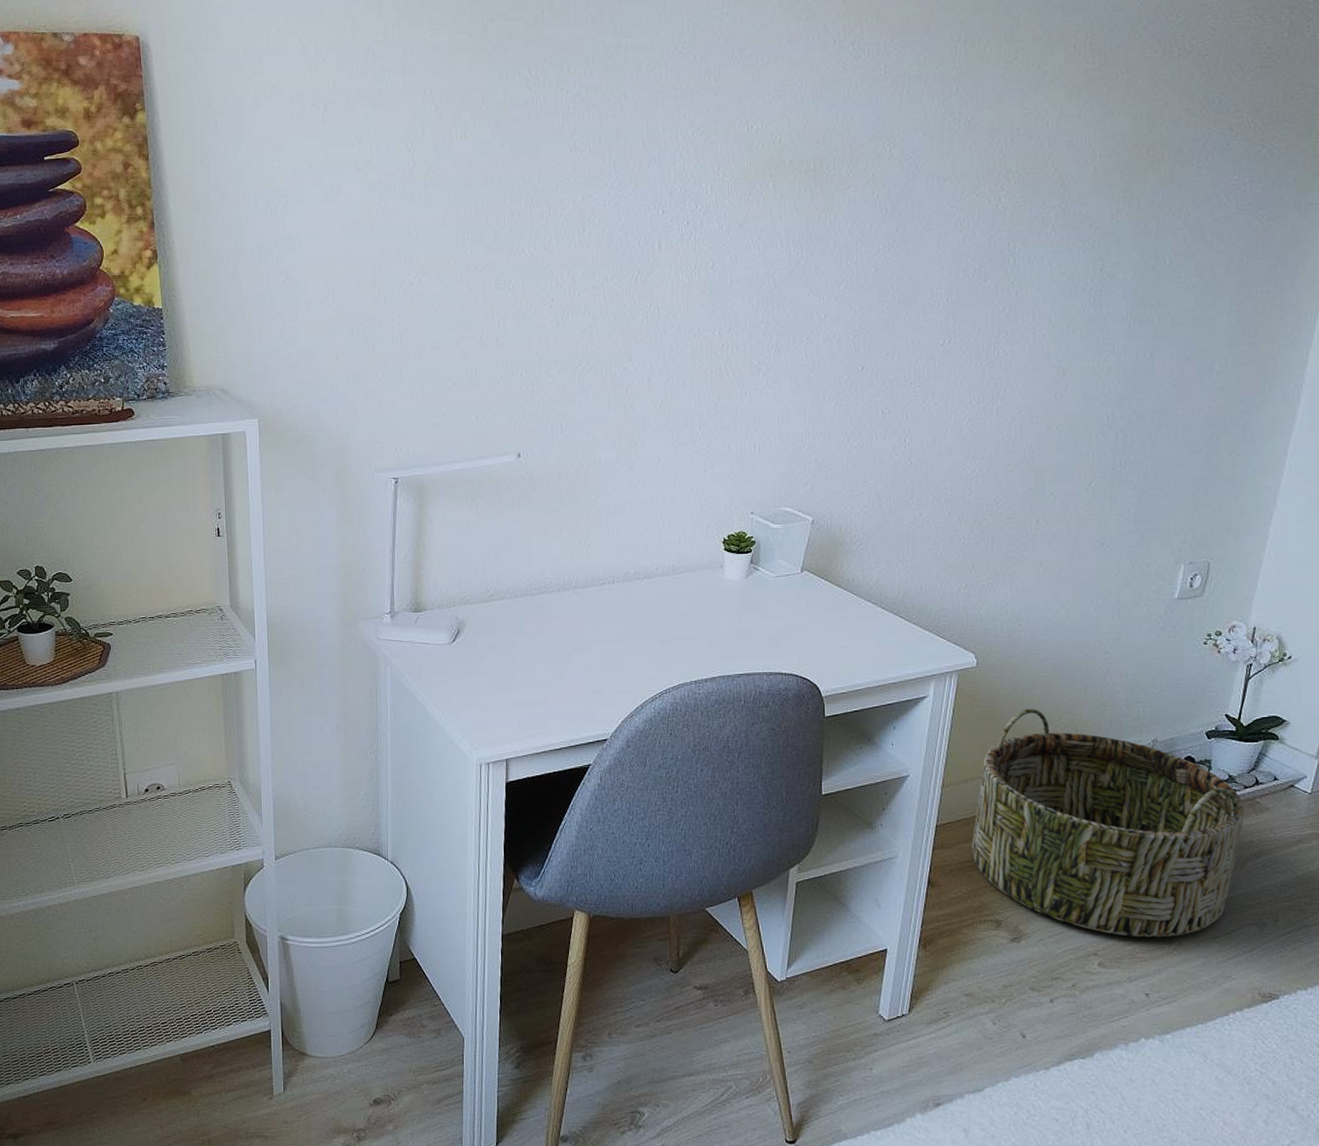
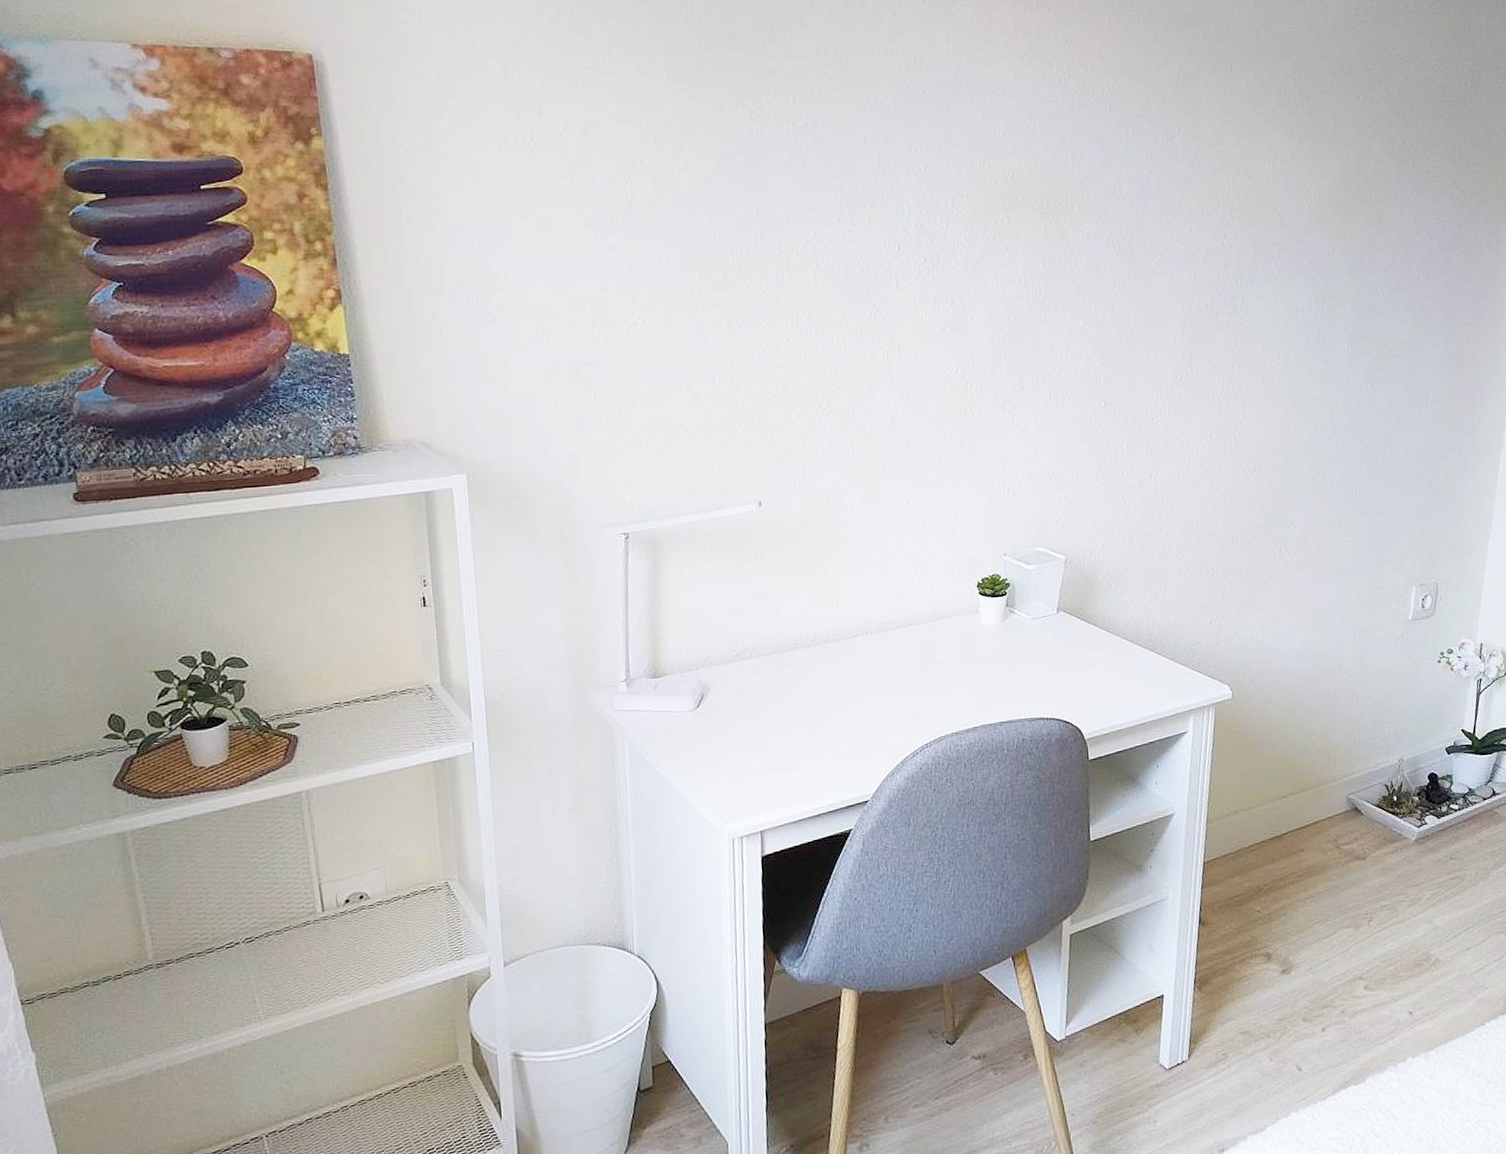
basket: present [972,708,1245,938] -> none [1238,736,1486,957]

